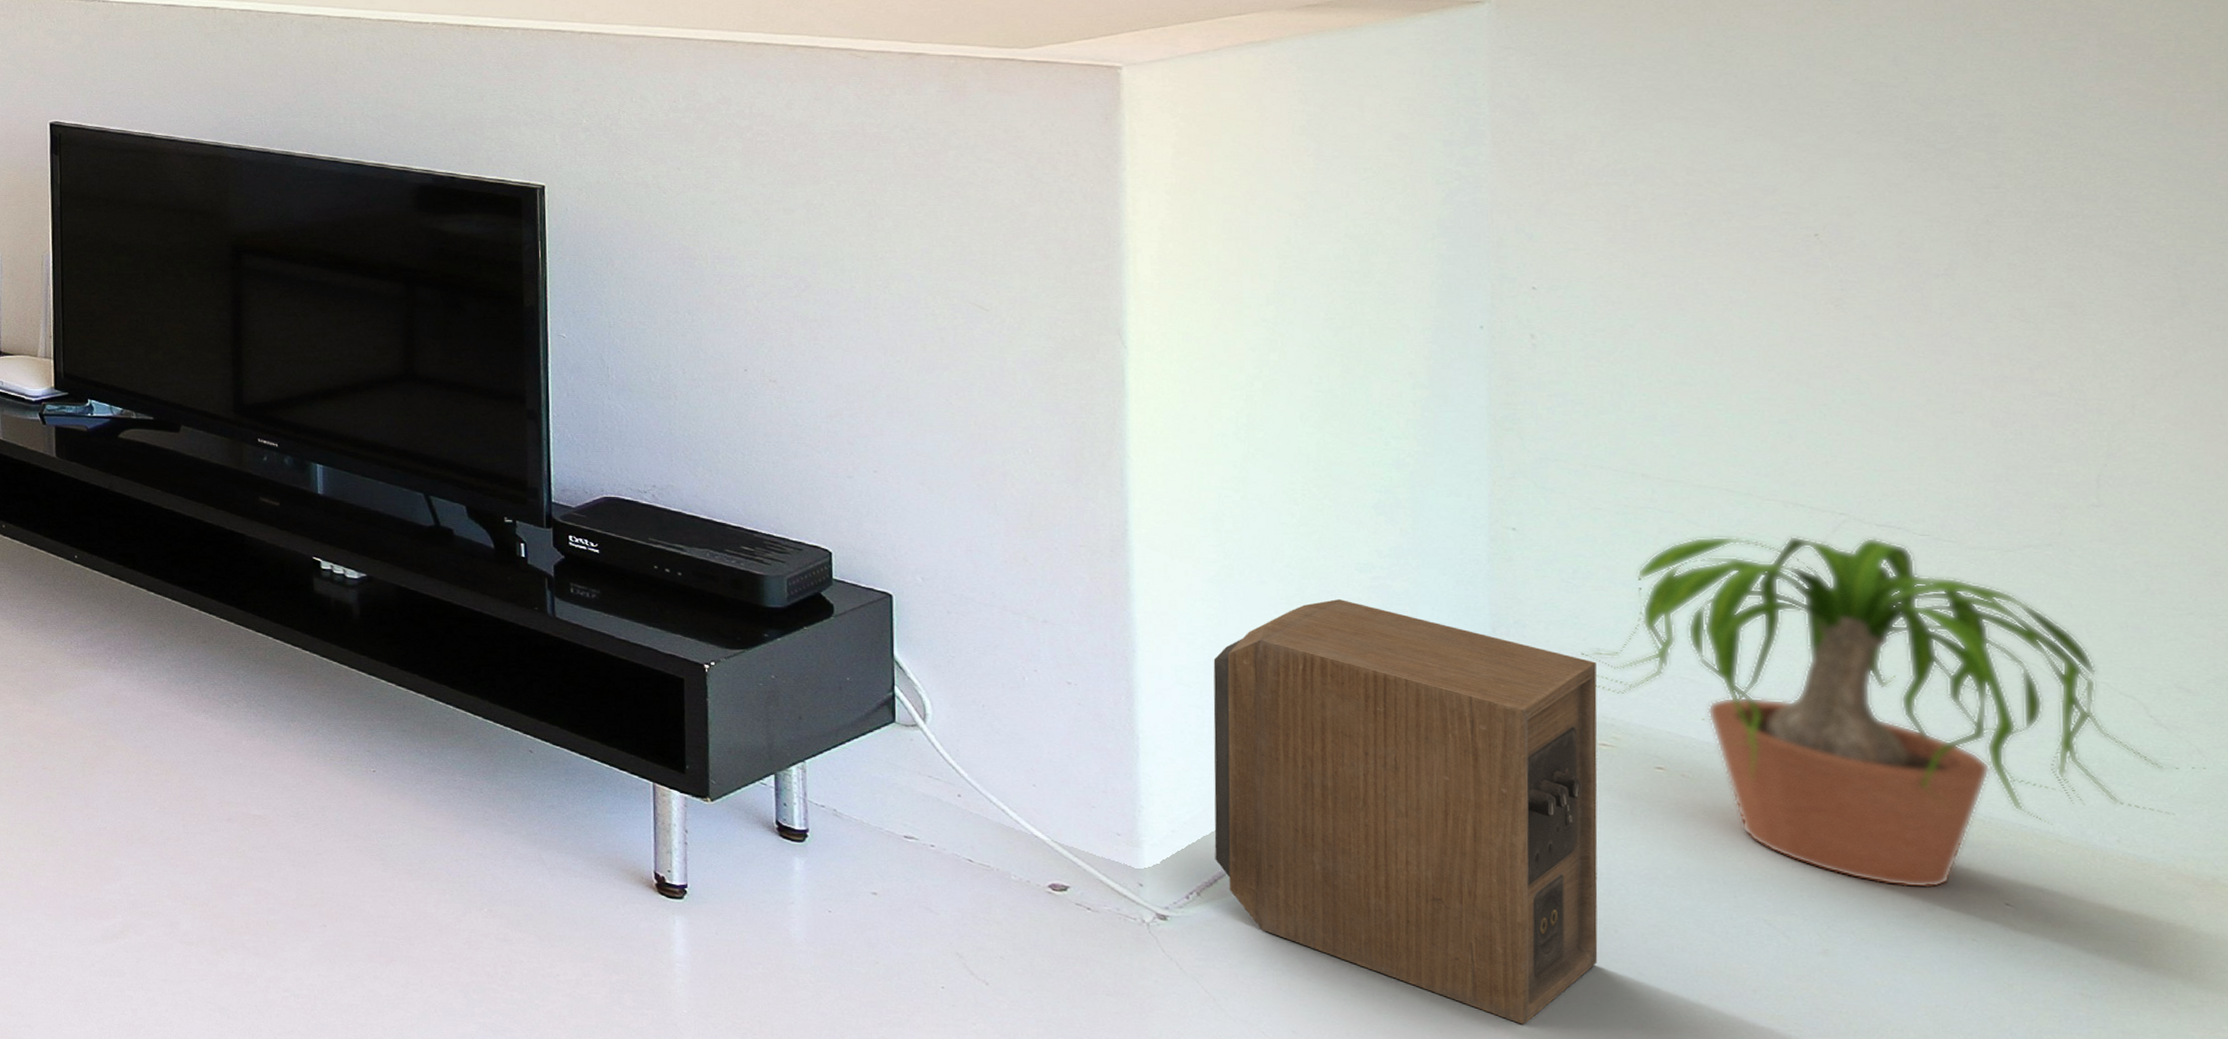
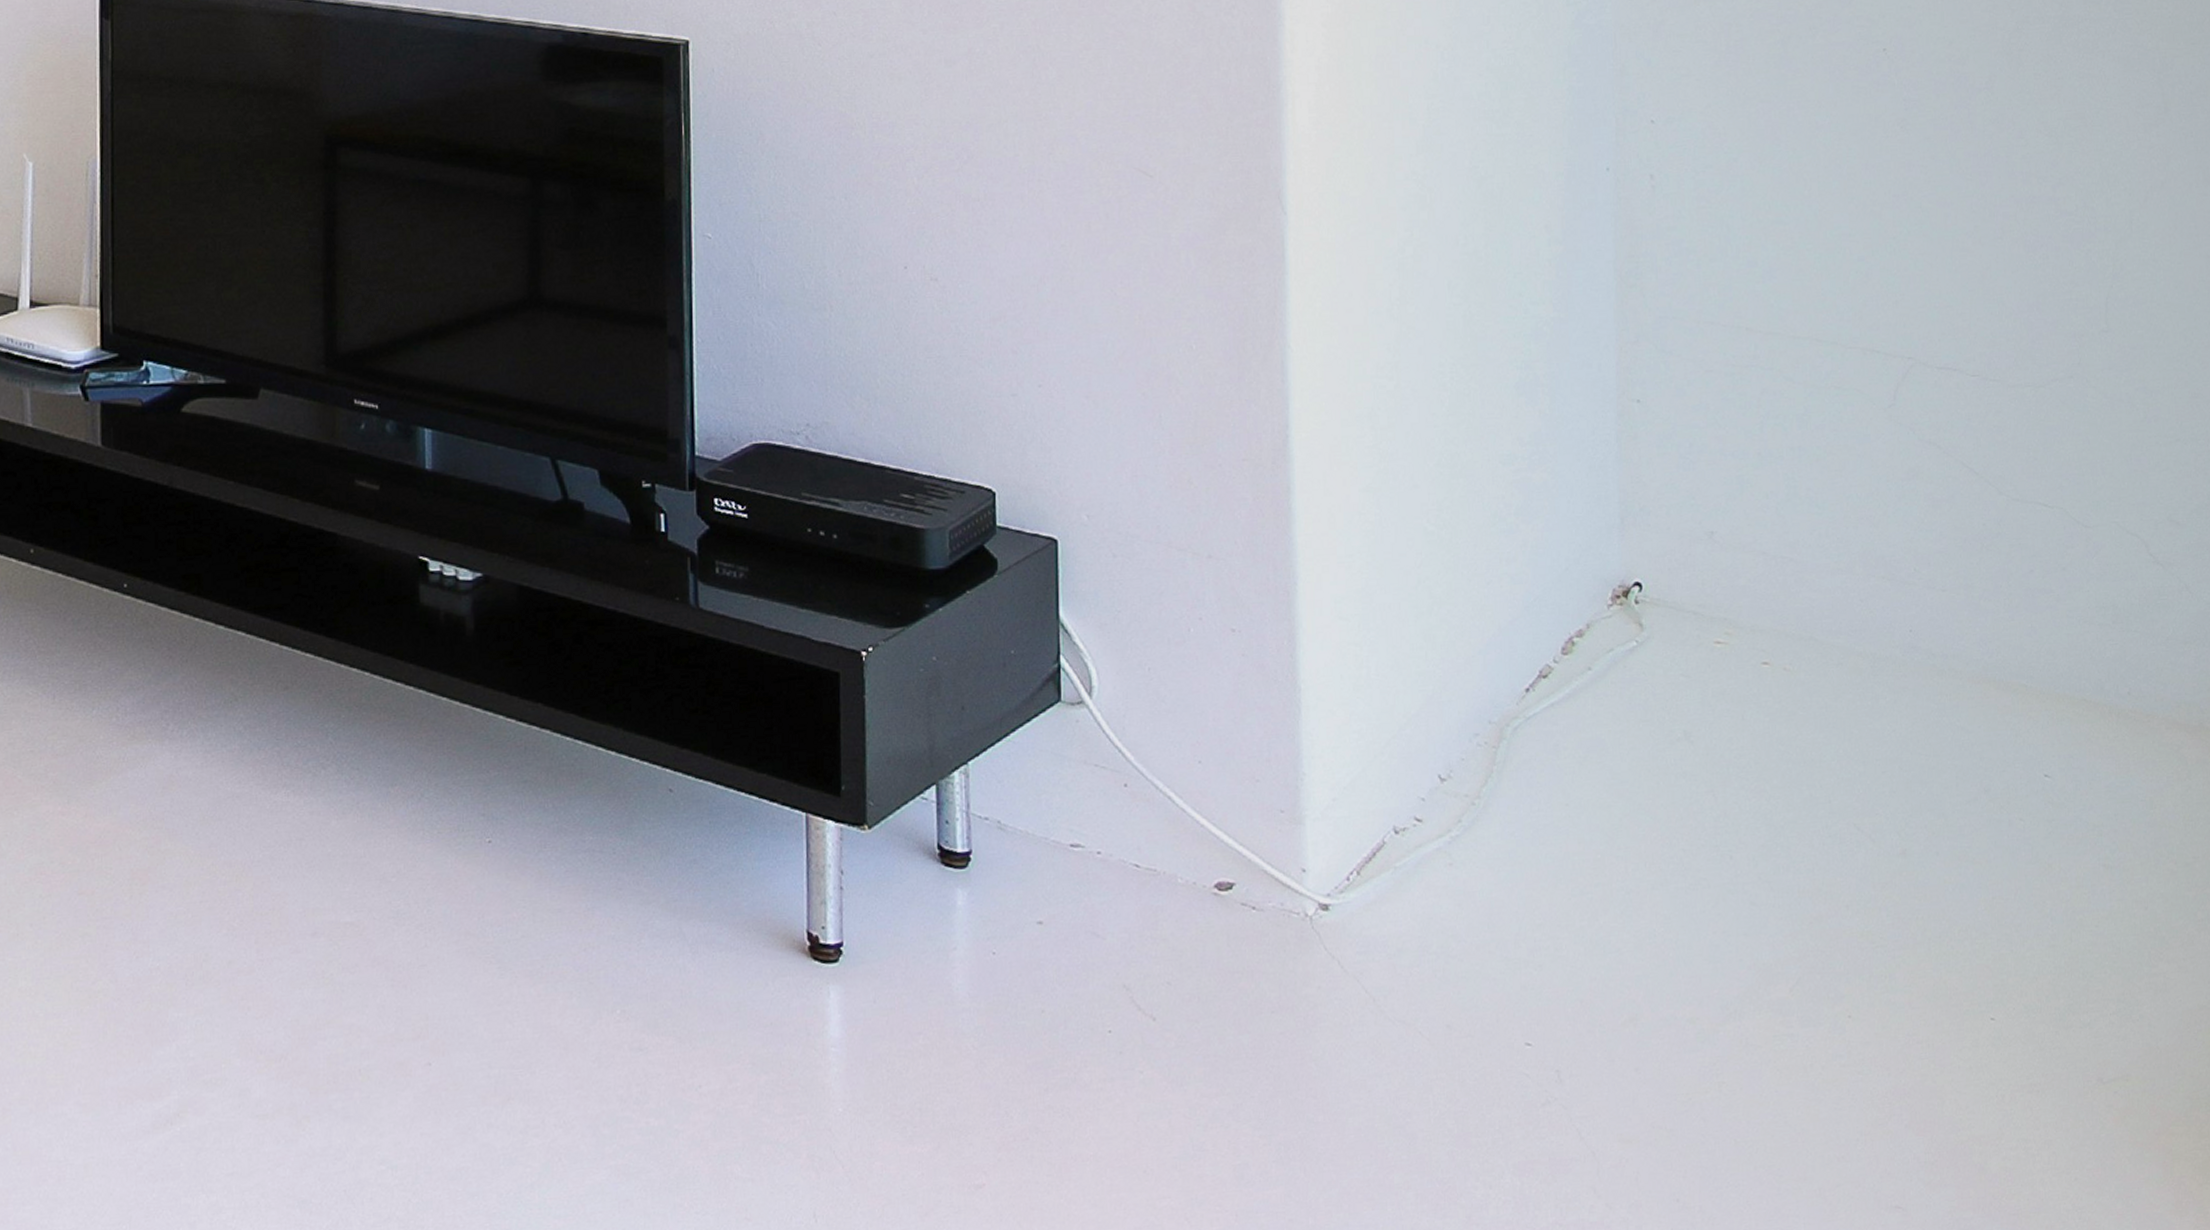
speaker: present [1213,599,1598,1025] -> none [1370,499,1716,981]
potted plant: present [1581,535,2206,889] -> none [1698,382,2192,770]

